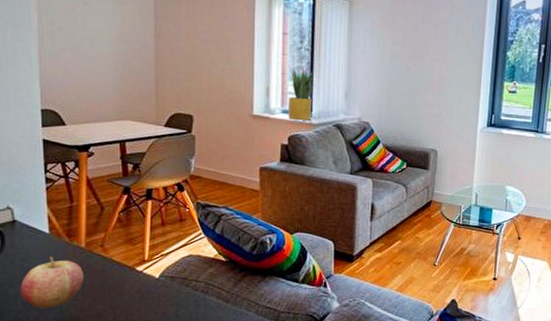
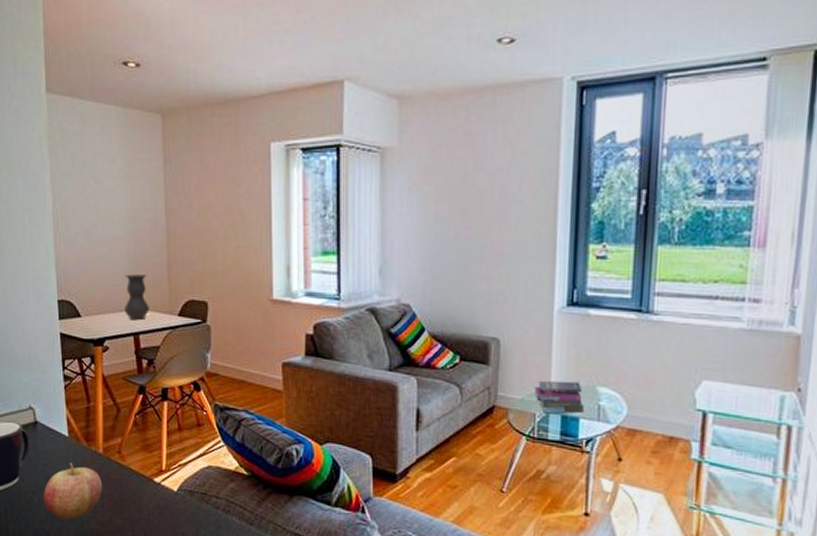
vase: none [111,88,136,130] -> present [124,274,149,321]
planter: present [288,67,315,121] -> none [313,240,342,306]
books: none [461,181,496,206] -> present [535,380,584,414]

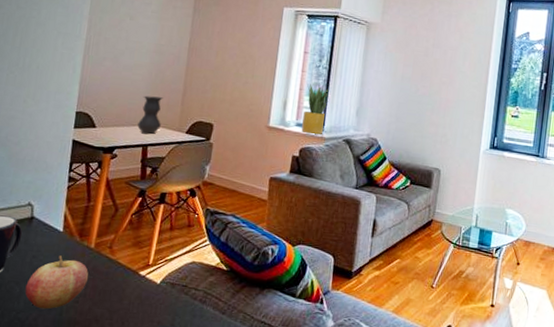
planter: none [313,240,342,306] -> present [301,84,329,135]
books: present [535,380,584,414] -> none [462,202,496,228]

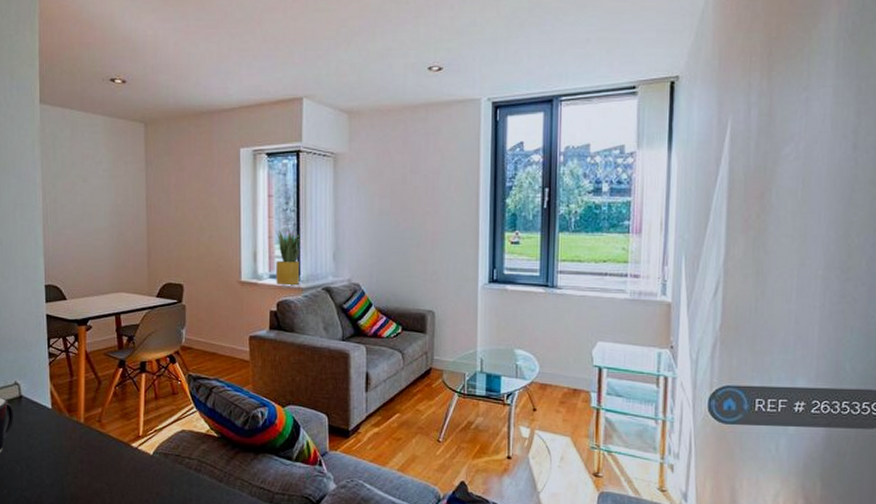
fruit: present [25,256,89,310] -> none [25,433,83,486]
vase: present [137,95,163,135] -> none [107,261,130,302]

